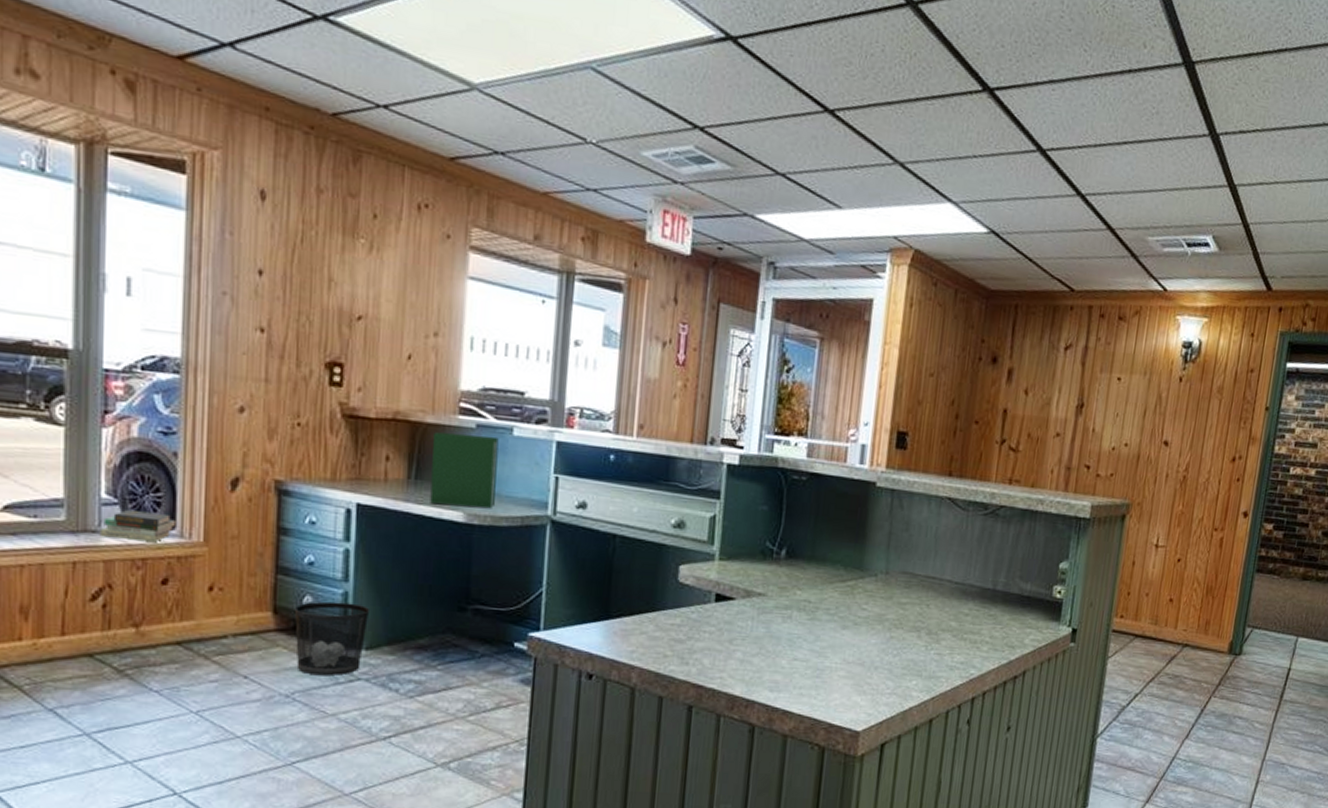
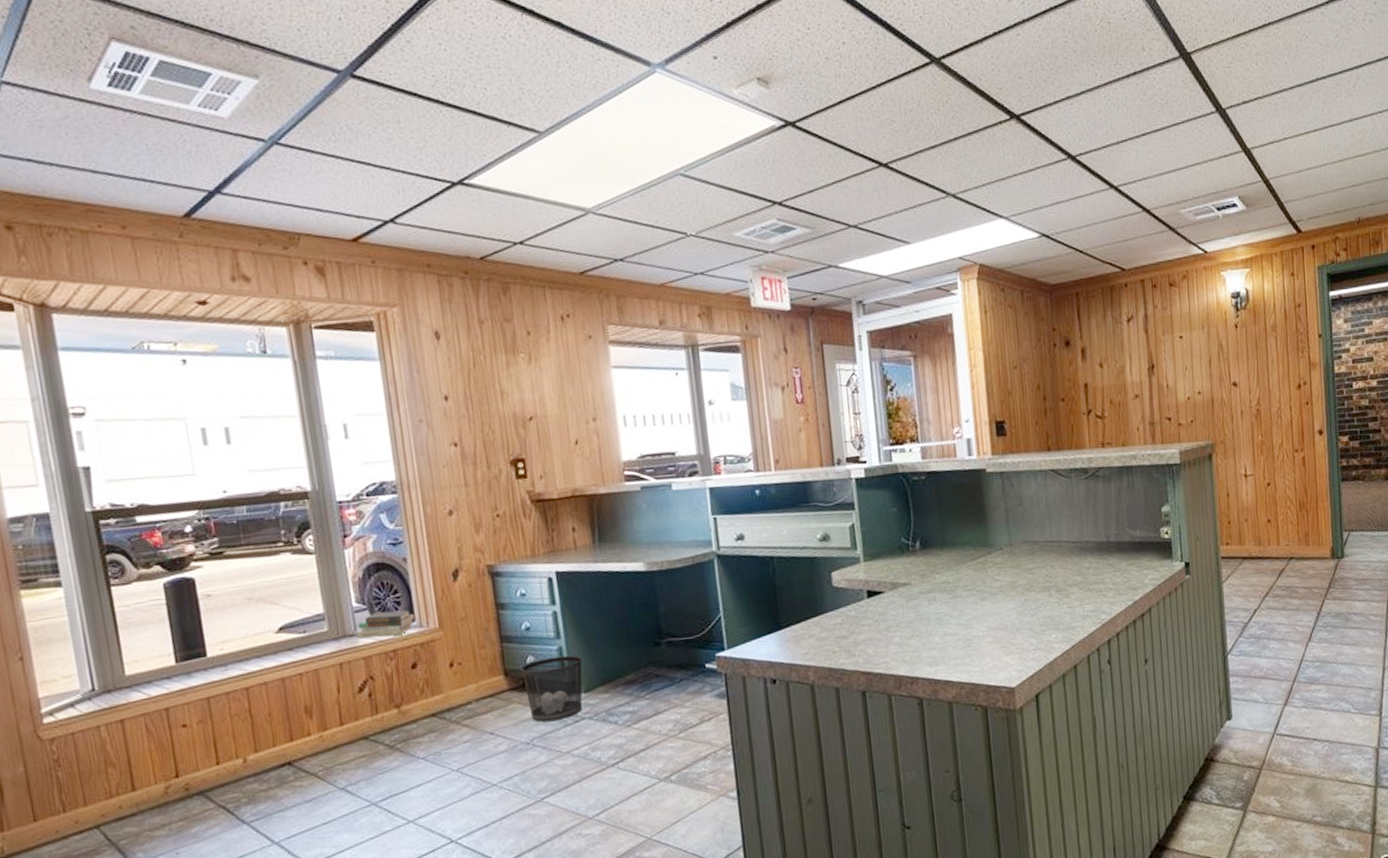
binder: present [430,432,499,509] -> none [608,494,668,561]

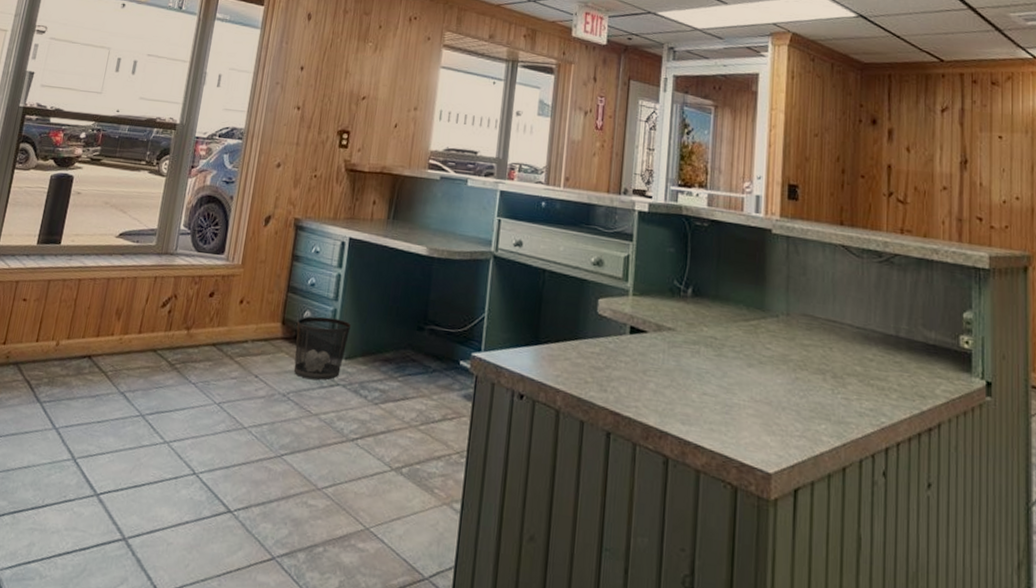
books: present [356,610,415,639] -> none [175,239,226,264]

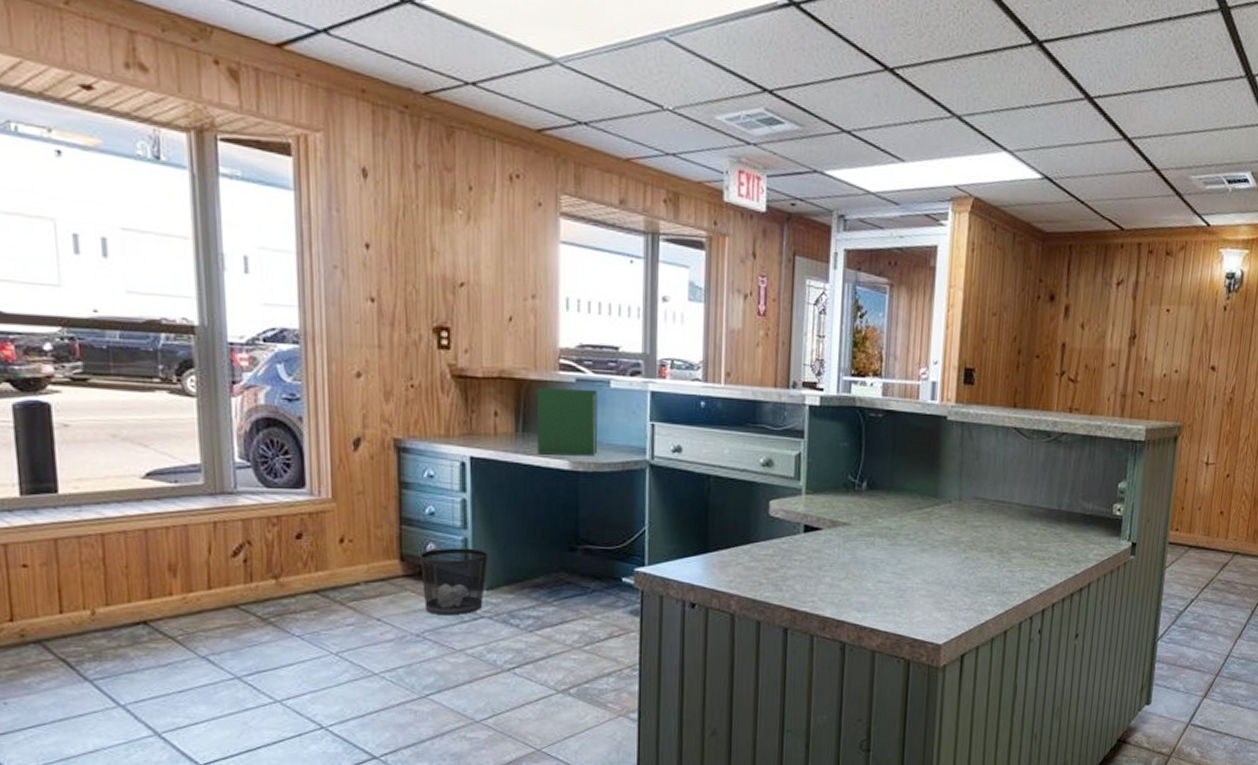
binder: none [402,183,456,245] -> present [537,388,597,456]

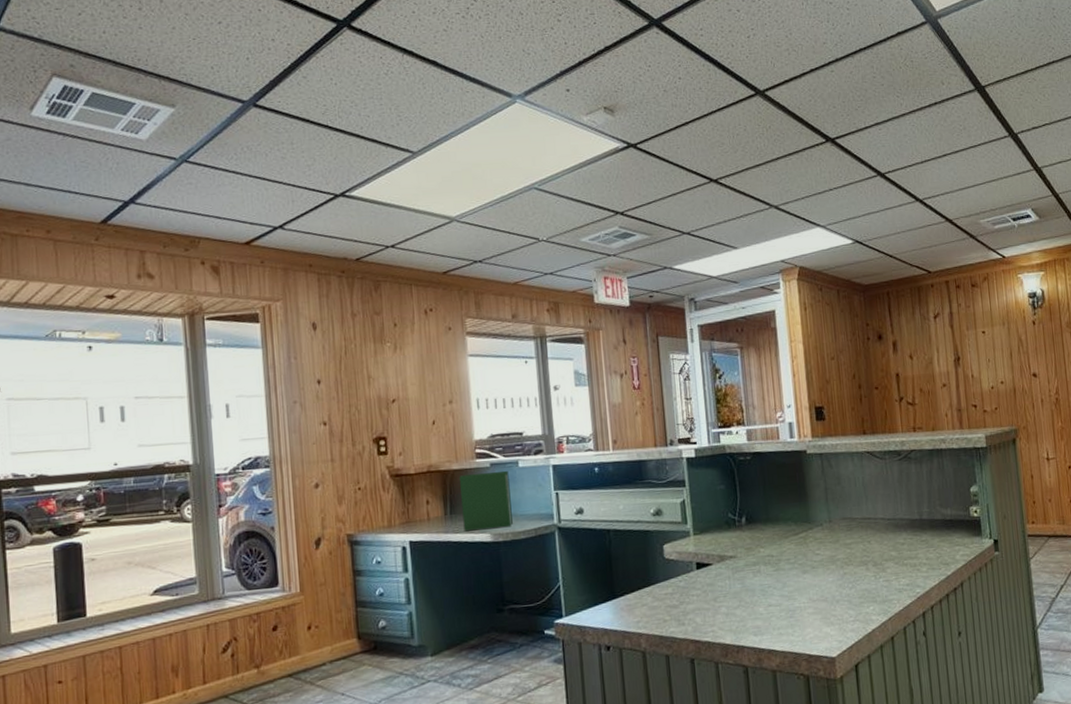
waste bin: present [419,548,487,616] -> none [373,620,430,684]

